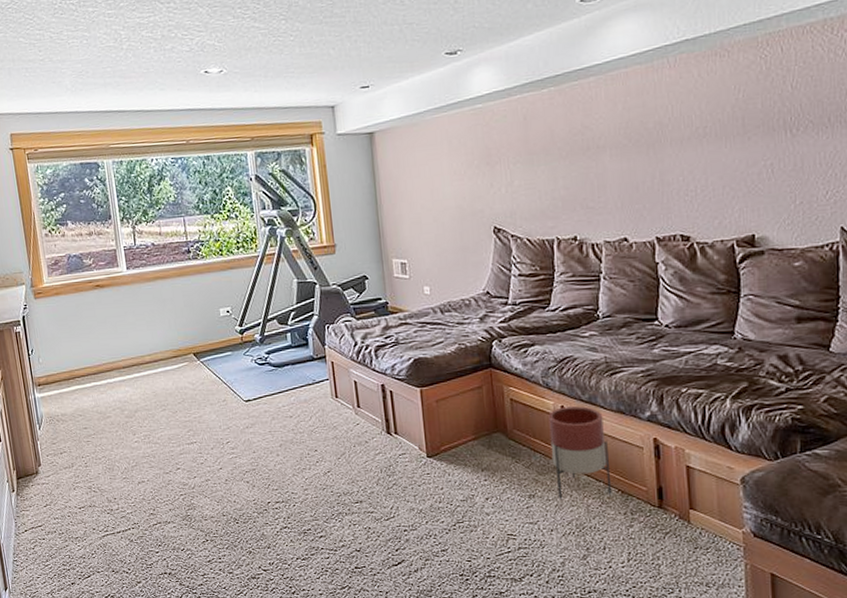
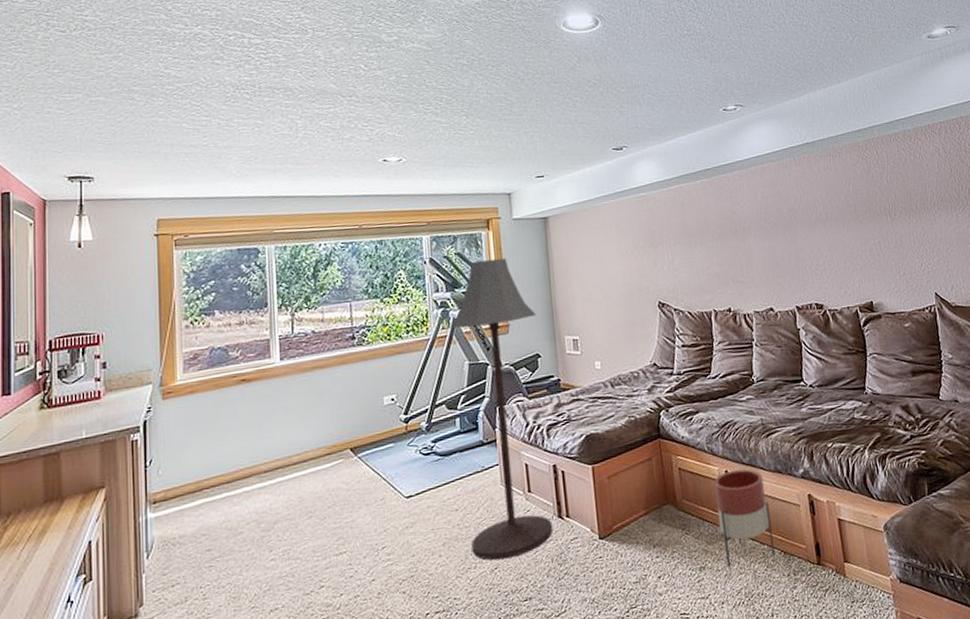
floor lamp: none [278,175,382,465] -> present [450,257,553,560]

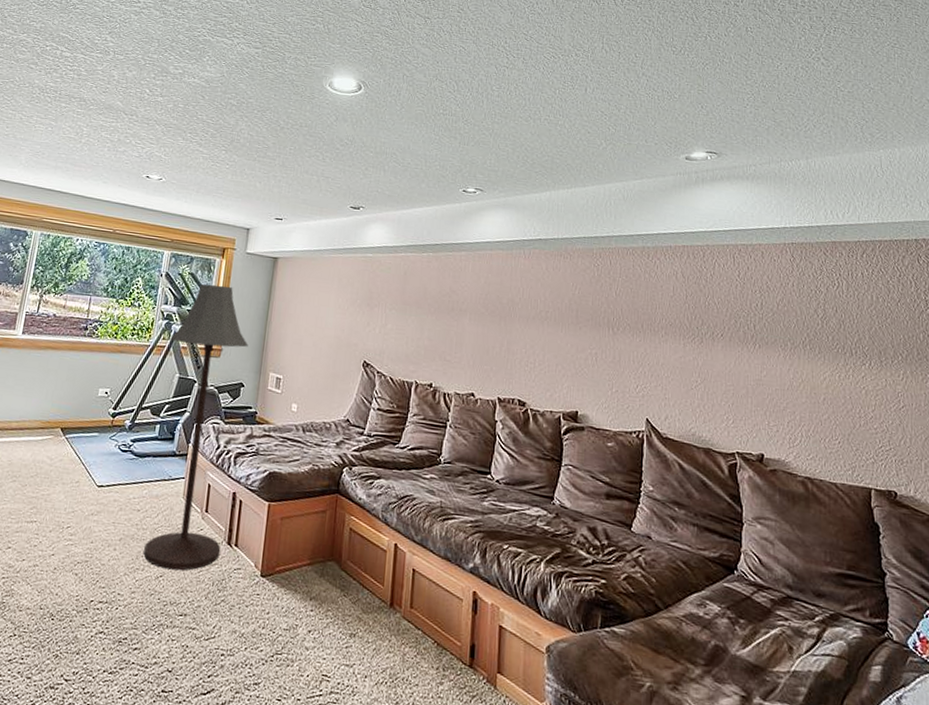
planter: present [714,469,776,568] -> none [377,545,431,646]

